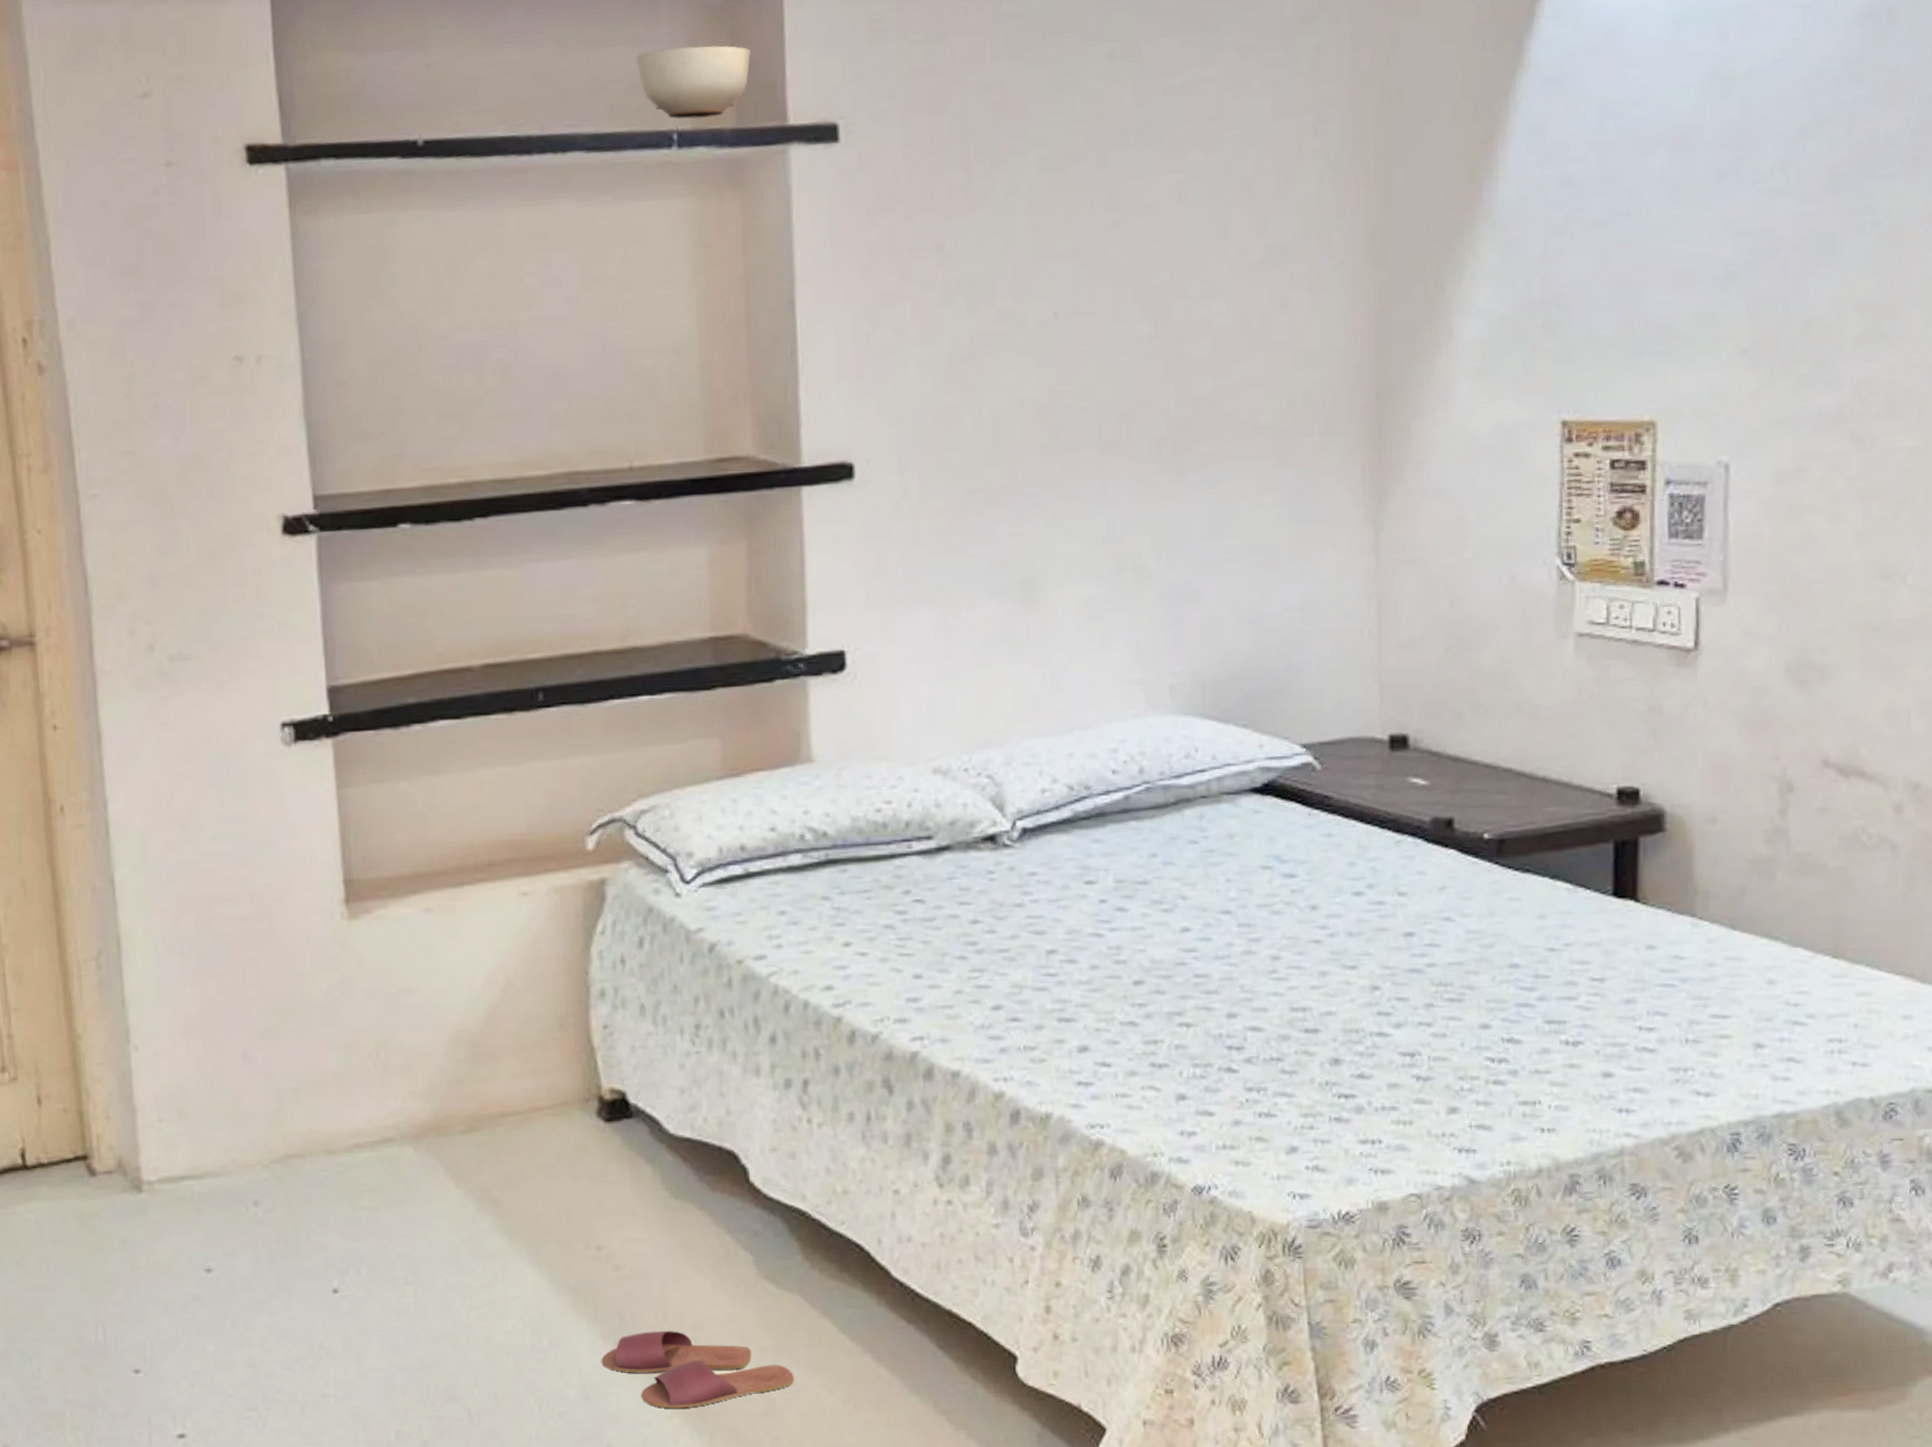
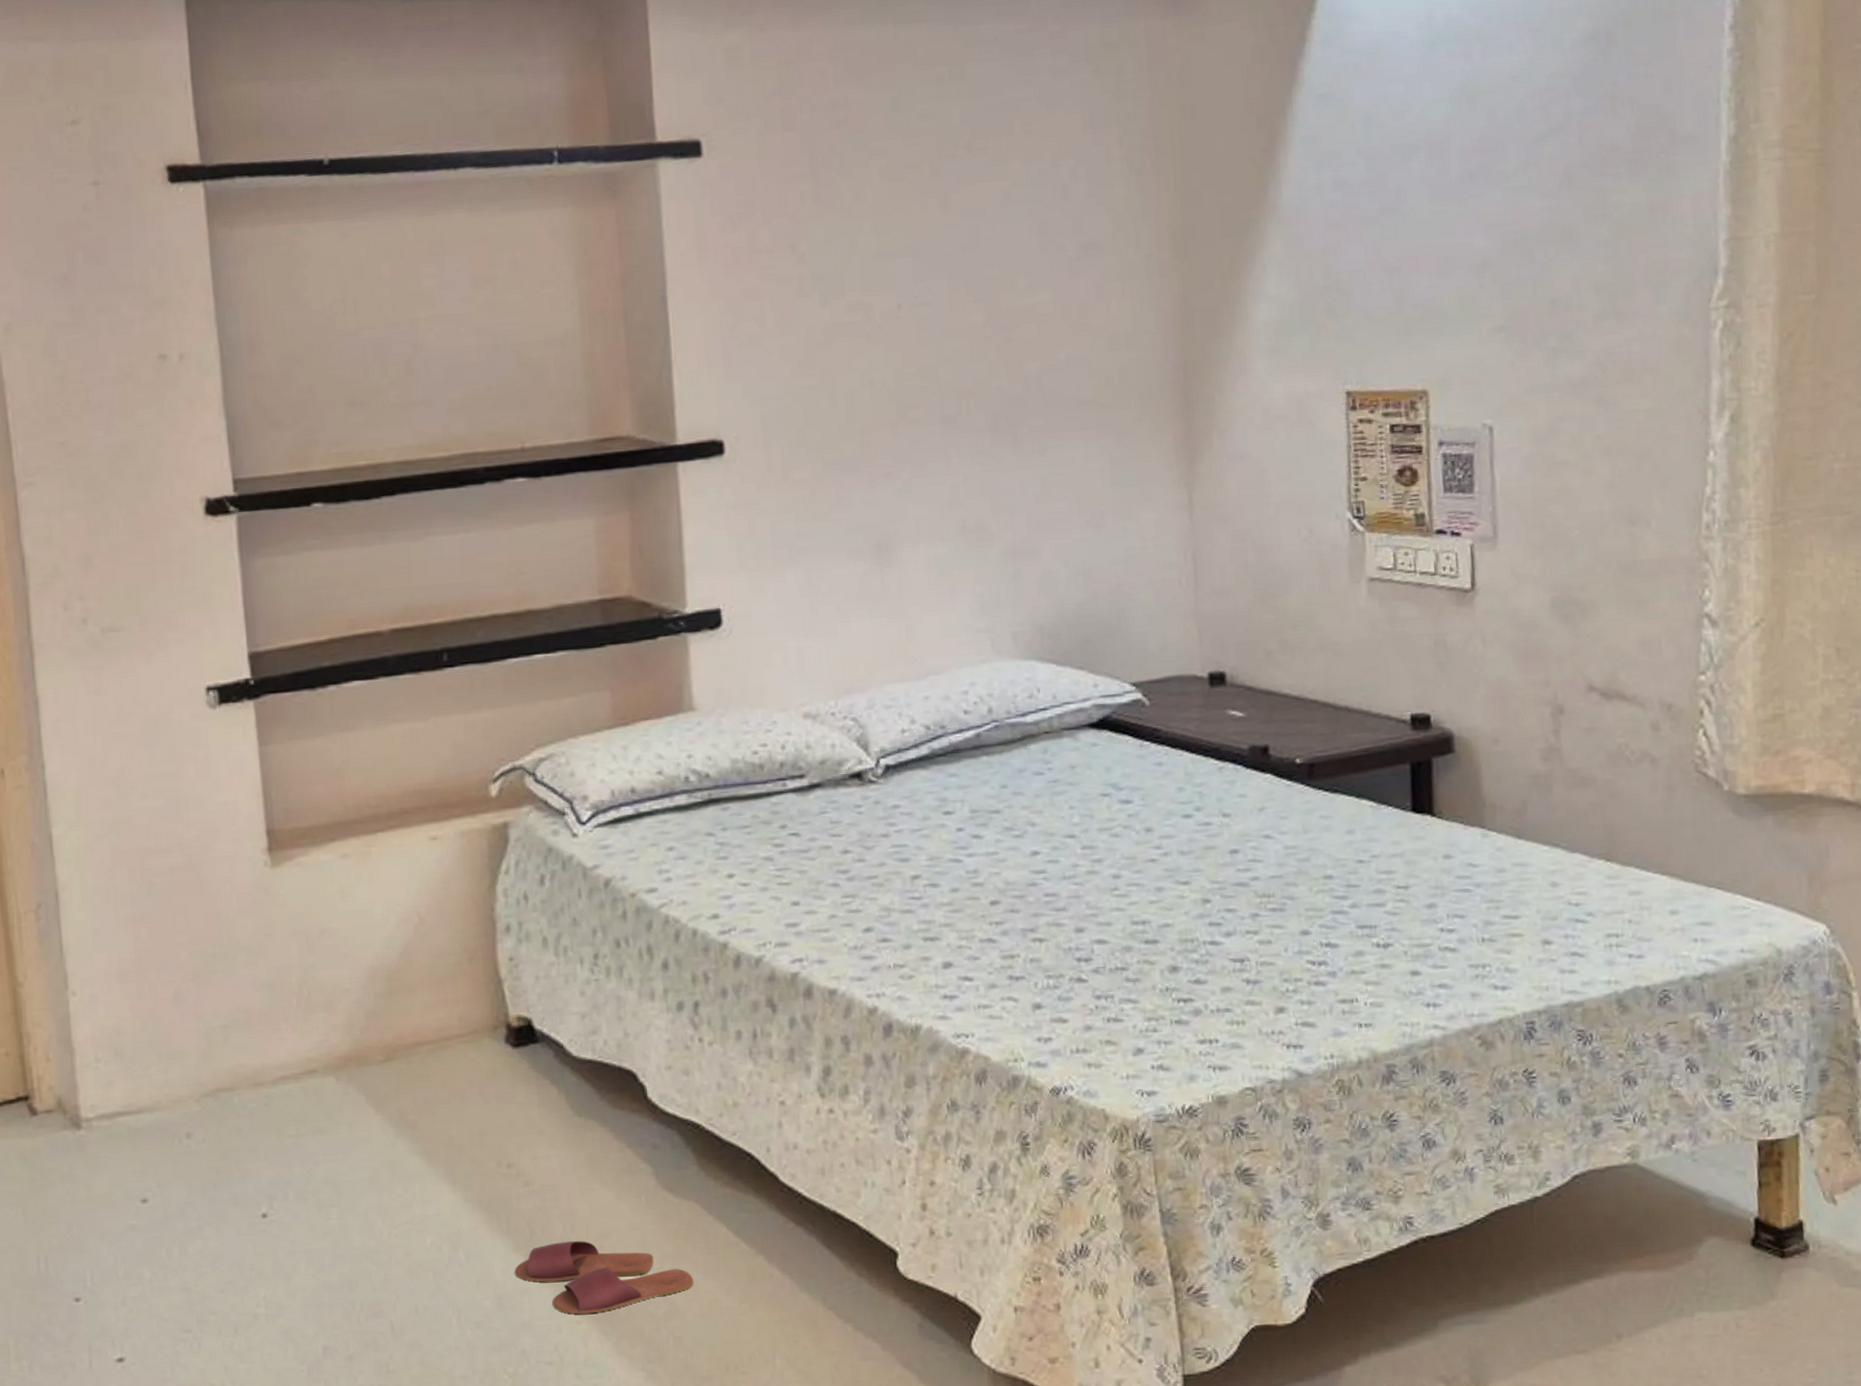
bowl: present [635,45,752,120] -> none [518,73,622,138]

